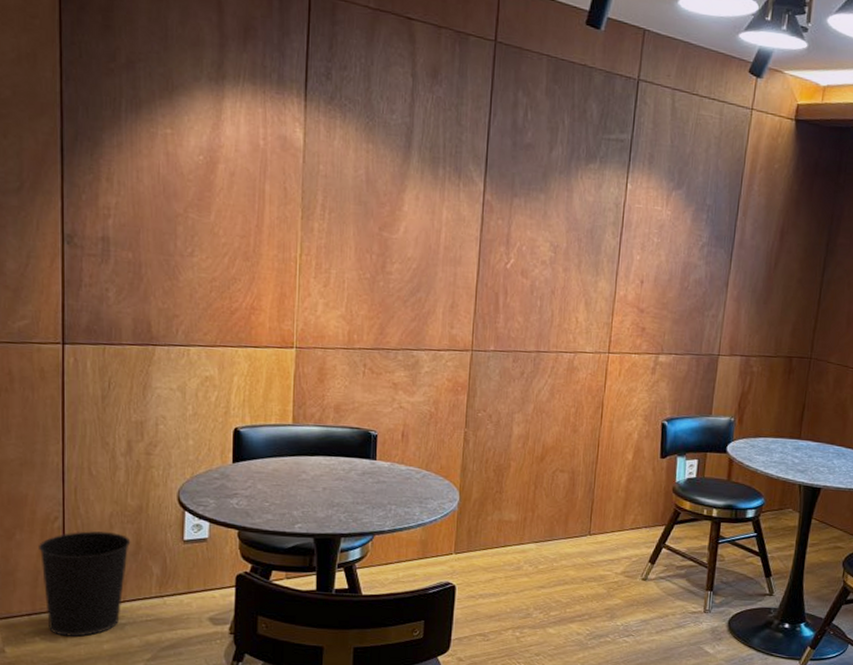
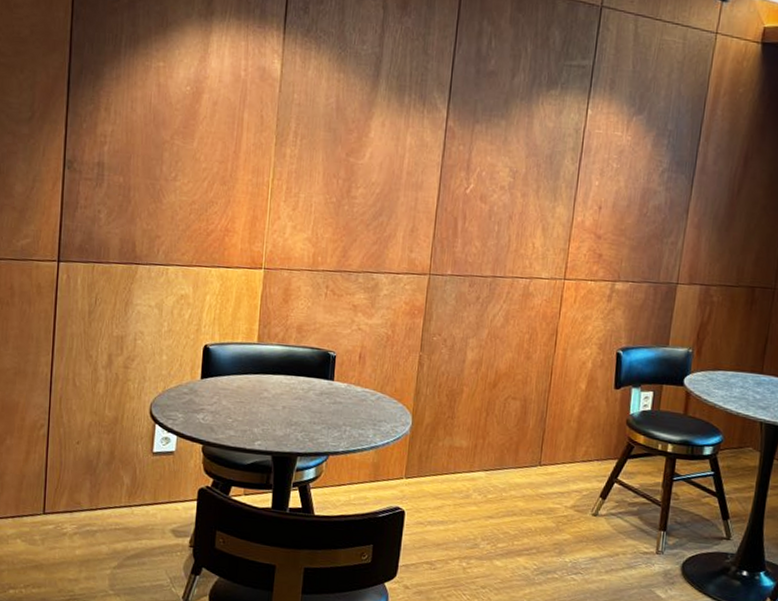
wastebasket: present [39,531,131,637] -> none [25,439,106,541]

